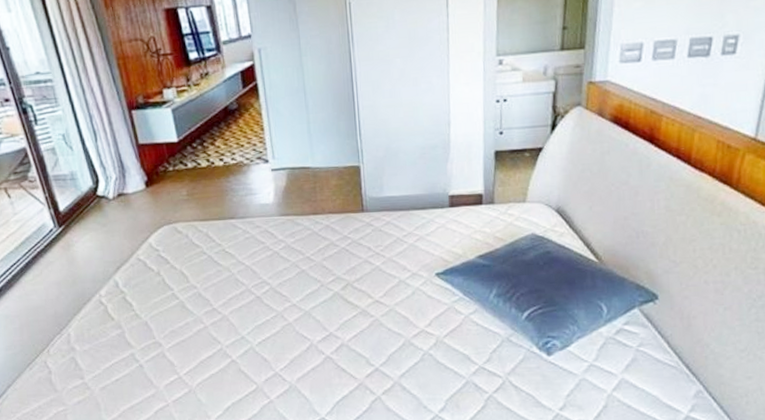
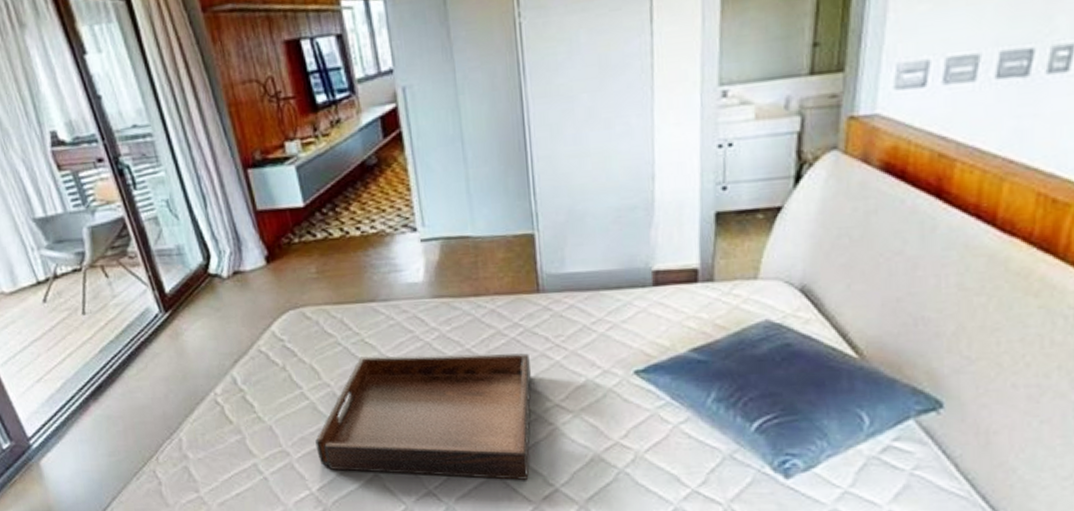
serving tray: none [184,260,357,362] -> present [315,353,532,480]

